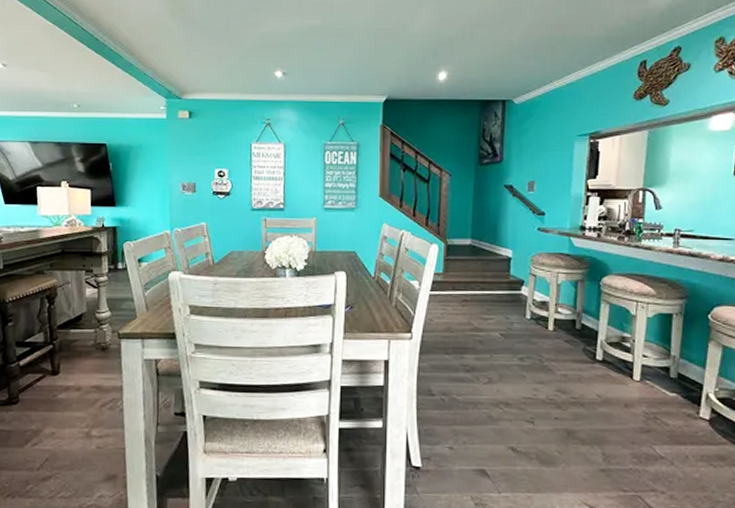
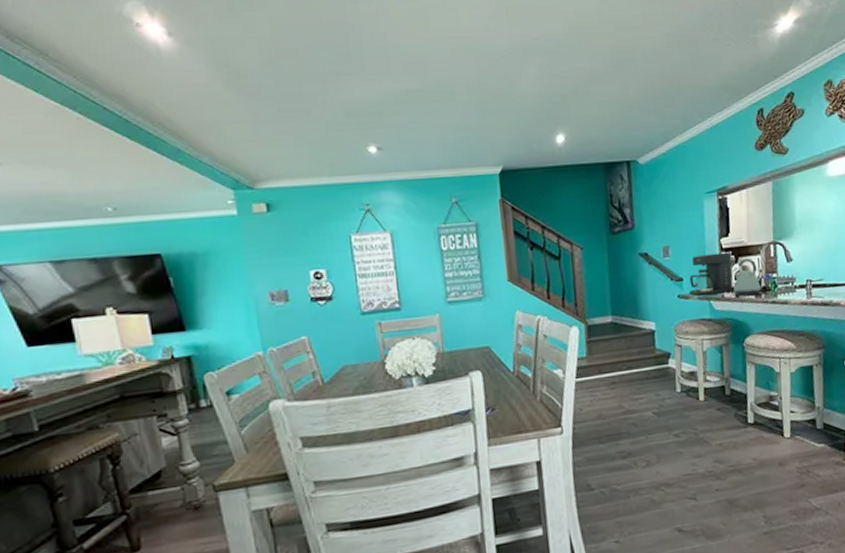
coffee maker: none [549,192,598,233] -> present [688,252,733,296]
kettle: none [596,201,625,238] -> present [733,258,762,297]

